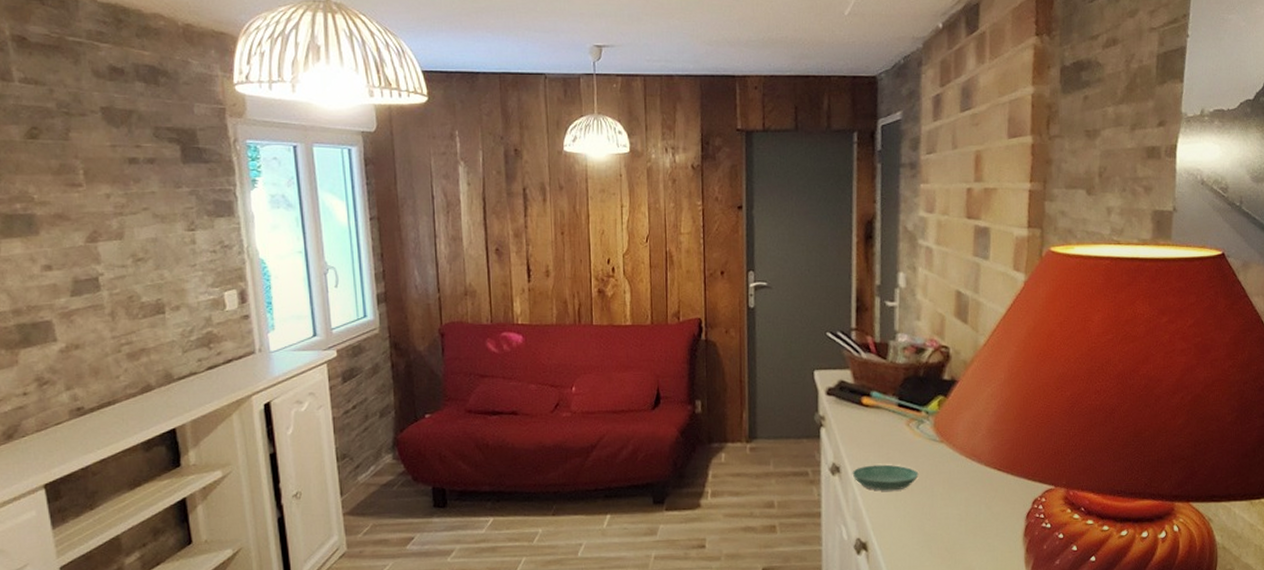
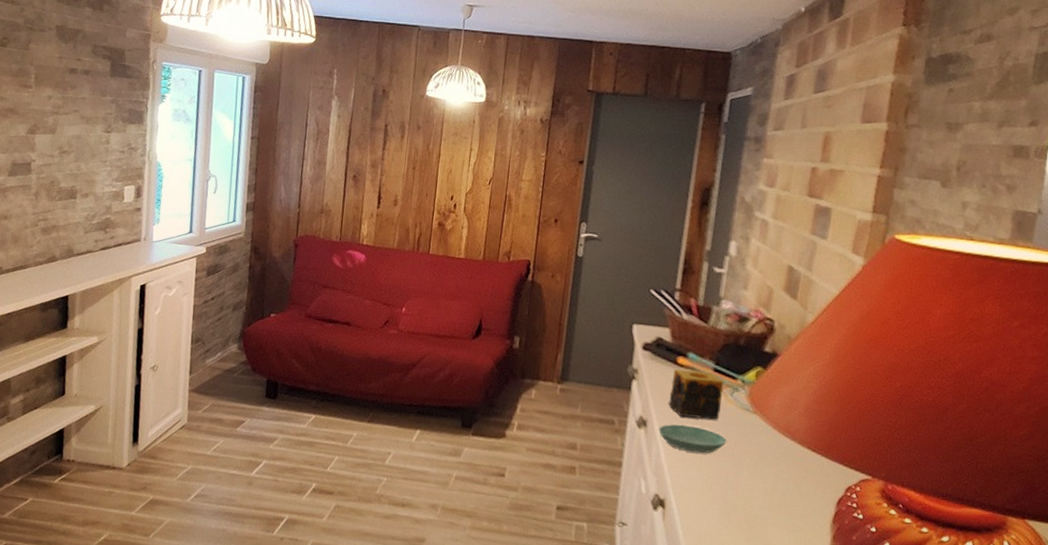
candle: none [858,408,910,458] -> present [668,369,724,420]

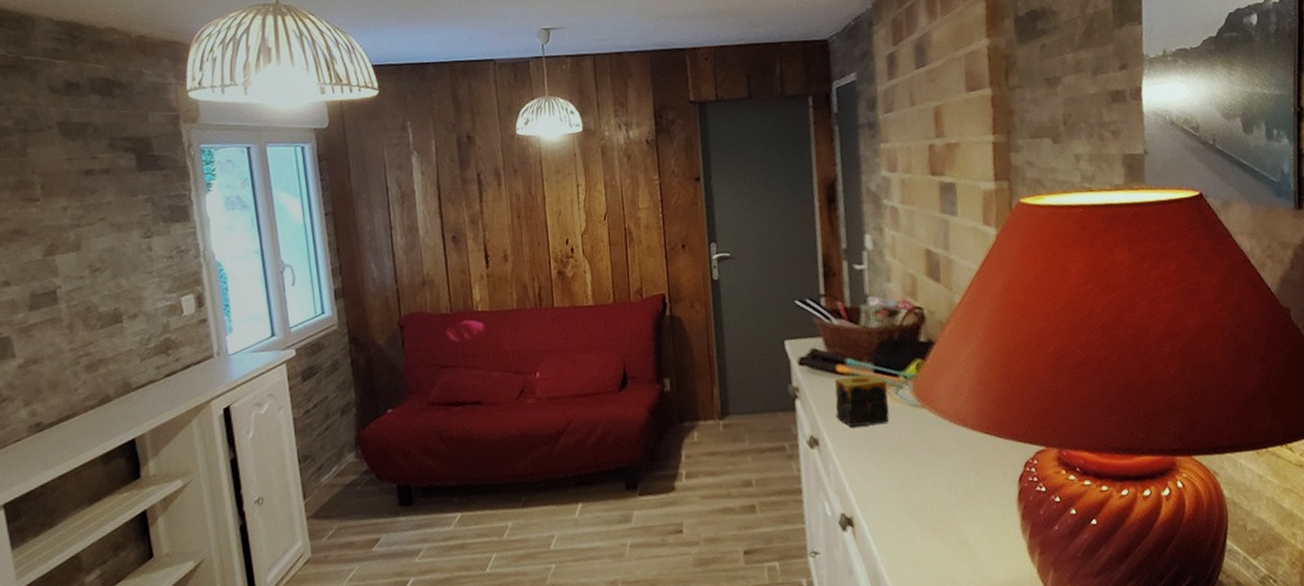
saucer: present [658,424,727,454] -> none [831,434,902,462]

